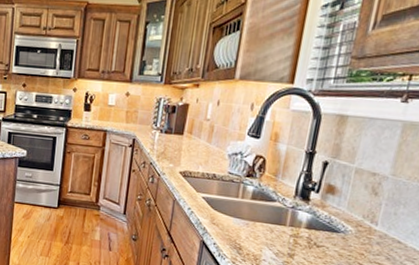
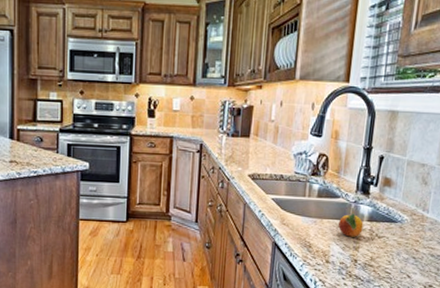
fruit: none [272,212,301,244] -> present [338,207,364,237]

